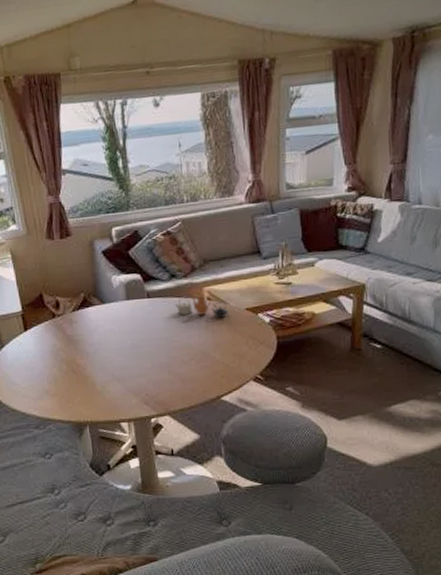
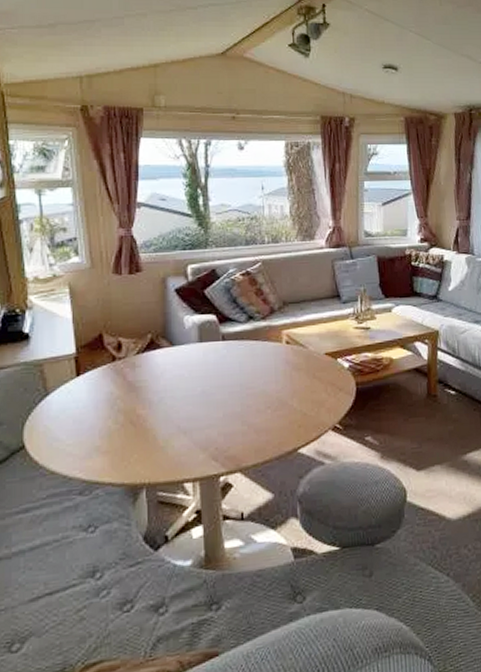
teapot: present [175,293,228,316] -> none [252,336,307,361]

